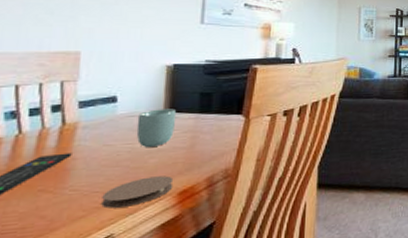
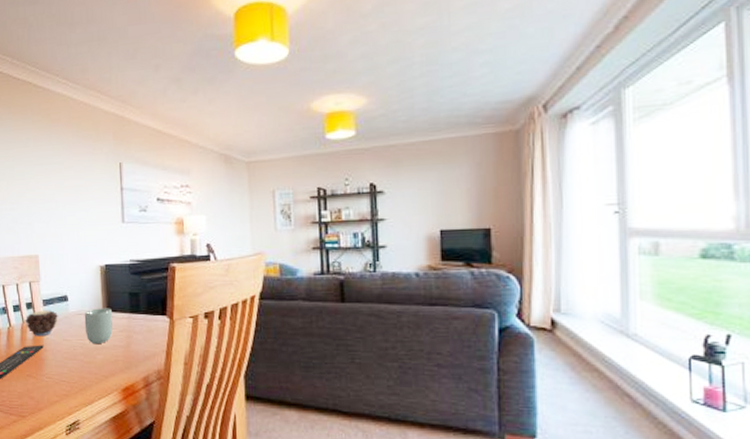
candle: none [45,110,100,144] -> present [24,308,58,337]
coaster: present [101,176,174,209] -> none [68,372,118,397]

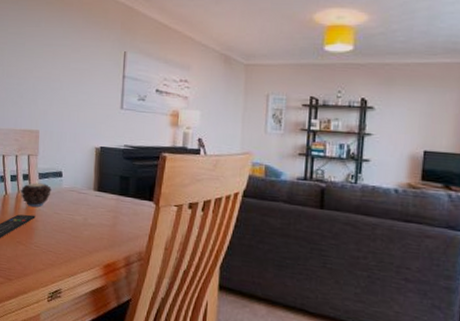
cup: present [84,308,113,345] -> none [75,187,102,221]

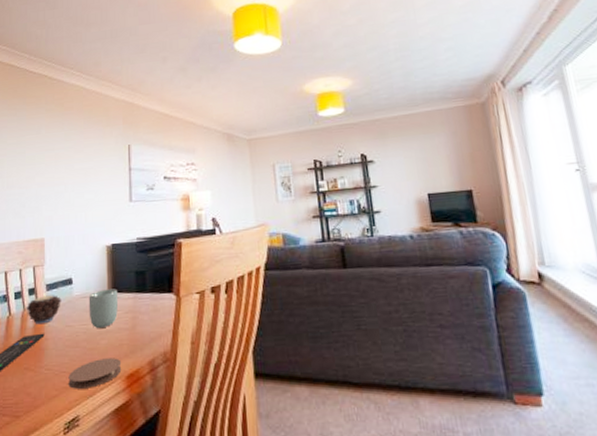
coaster: none [54,246,101,269] -> present [68,358,122,389]
cup: none [75,187,102,221] -> present [88,289,118,329]

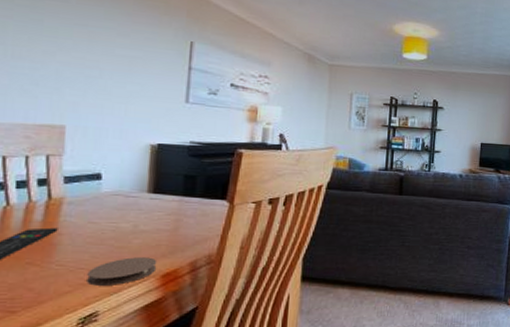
candle: present [26,293,61,325] -> none [32,185,85,218]
cup: present [88,289,118,329] -> none [120,189,159,228]

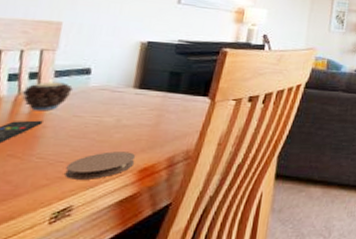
candle: none [32,185,85,218] -> present [21,79,73,111]

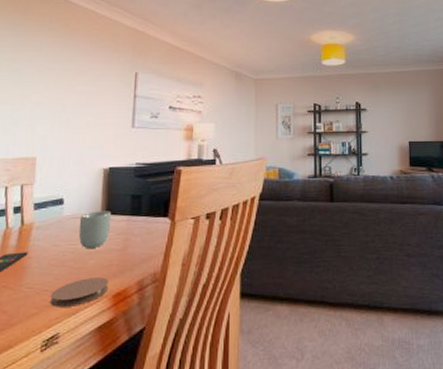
candle: present [21,79,73,111] -> none [9,212,50,243]
cup: none [105,84,145,123] -> present [78,211,111,249]

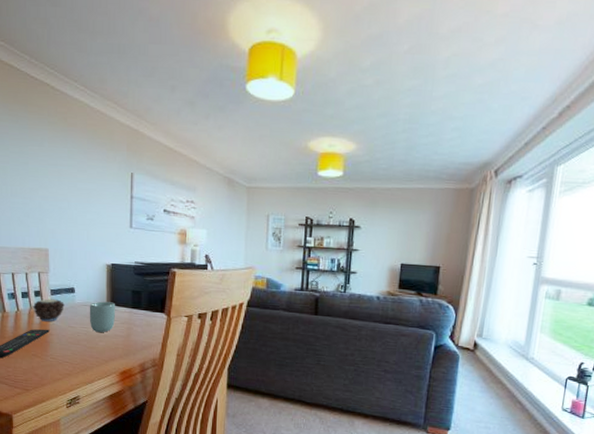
candle: none [9,212,50,243] -> present [32,296,65,322]
coaster: present [50,277,109,307] -> none [71,356,117,377]

